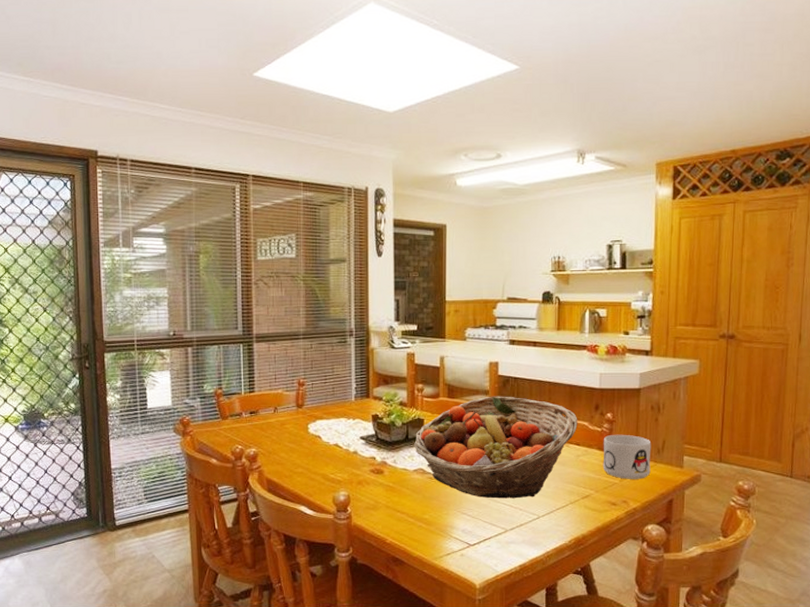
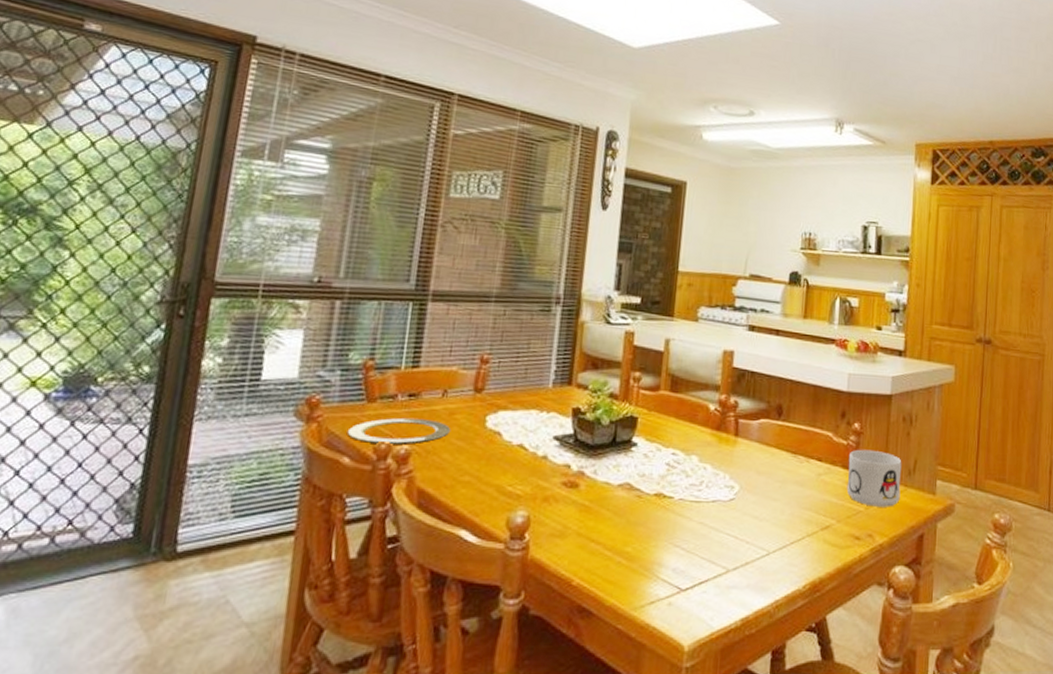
plate: none [211,429,284,448] -> present [347,417,451,444]
fruit basket: present [413,396,578,499] -> none [621,393,821,528]

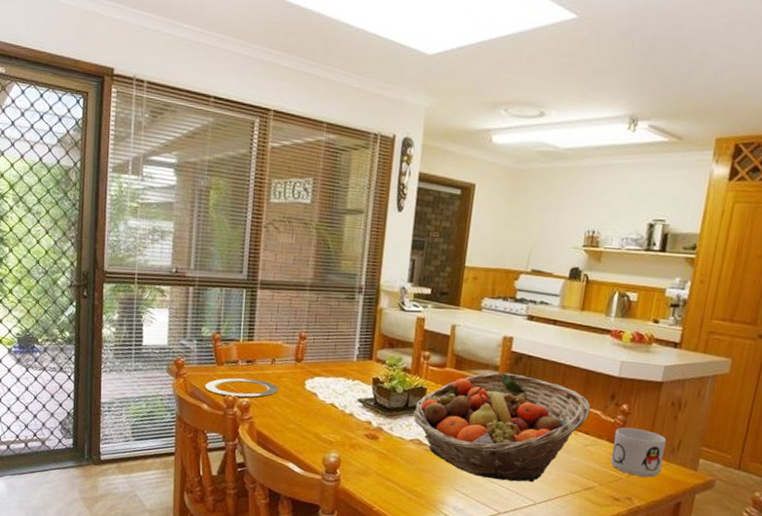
fruit basket: none [621,393,821,528] -> present [412,372,591,483]

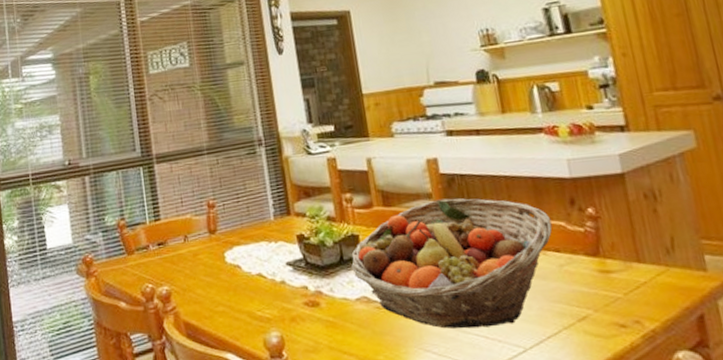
plate: present [204,378,279,398] -> none [118,262,198,288]
mug: present [610,427,667,478] -> none [589,233,664,292]

